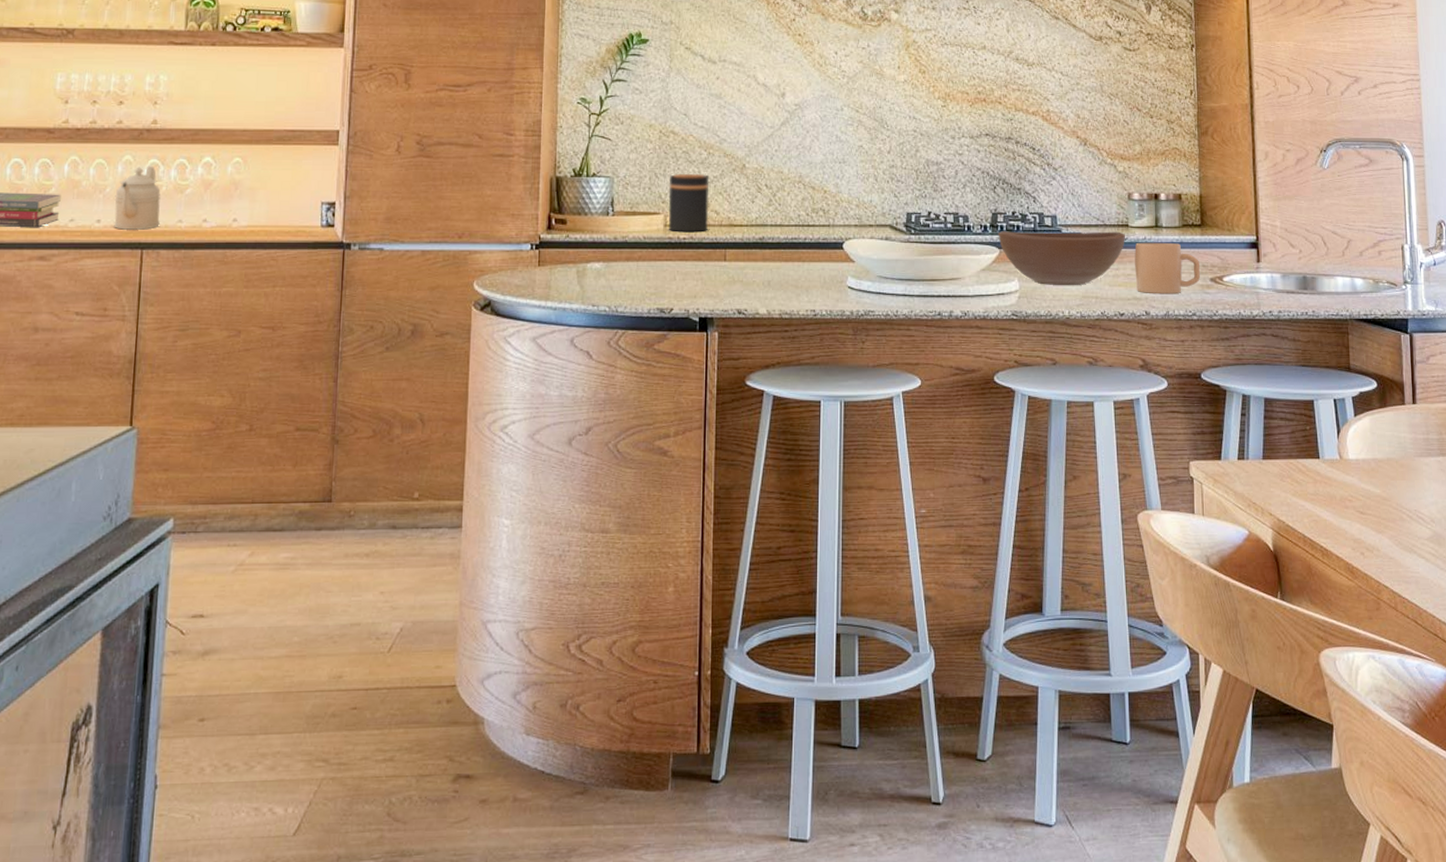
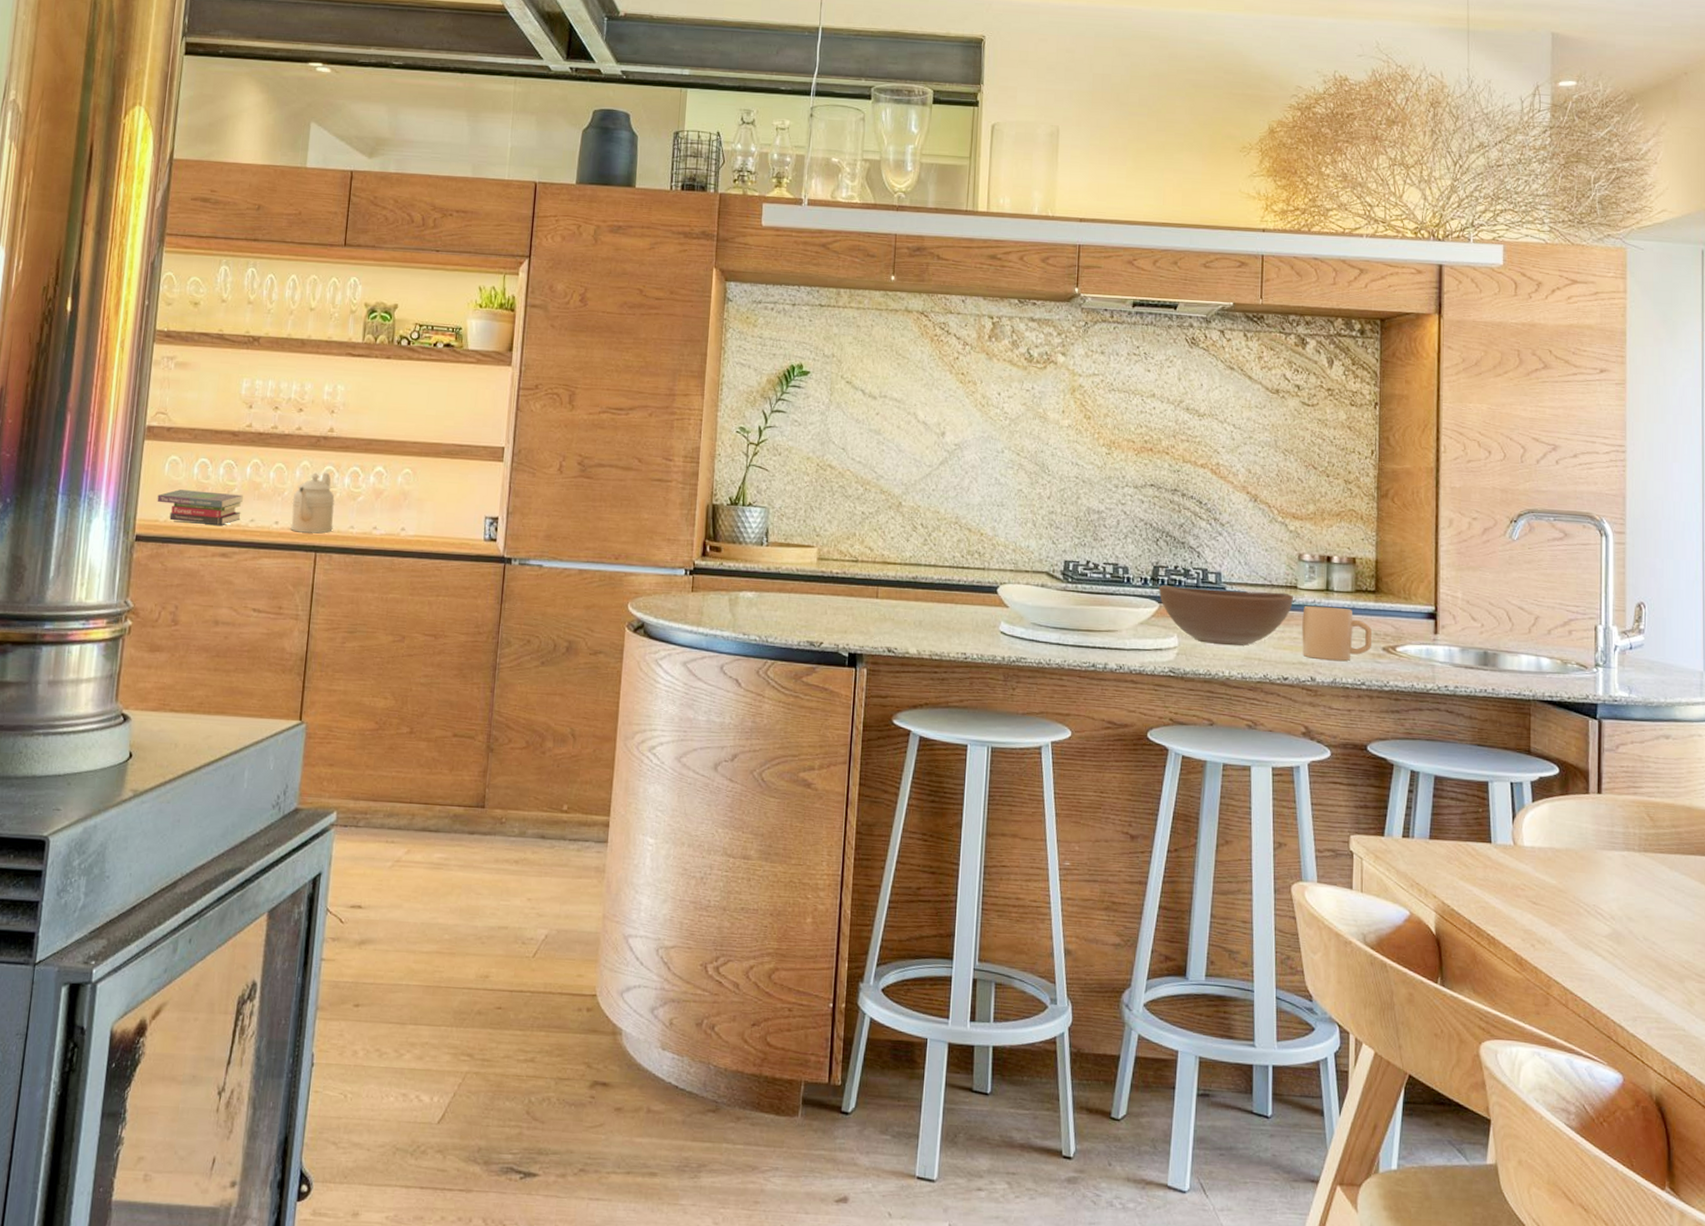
cylinder: present [669,173,710,233] -> none [822,508,865,568]

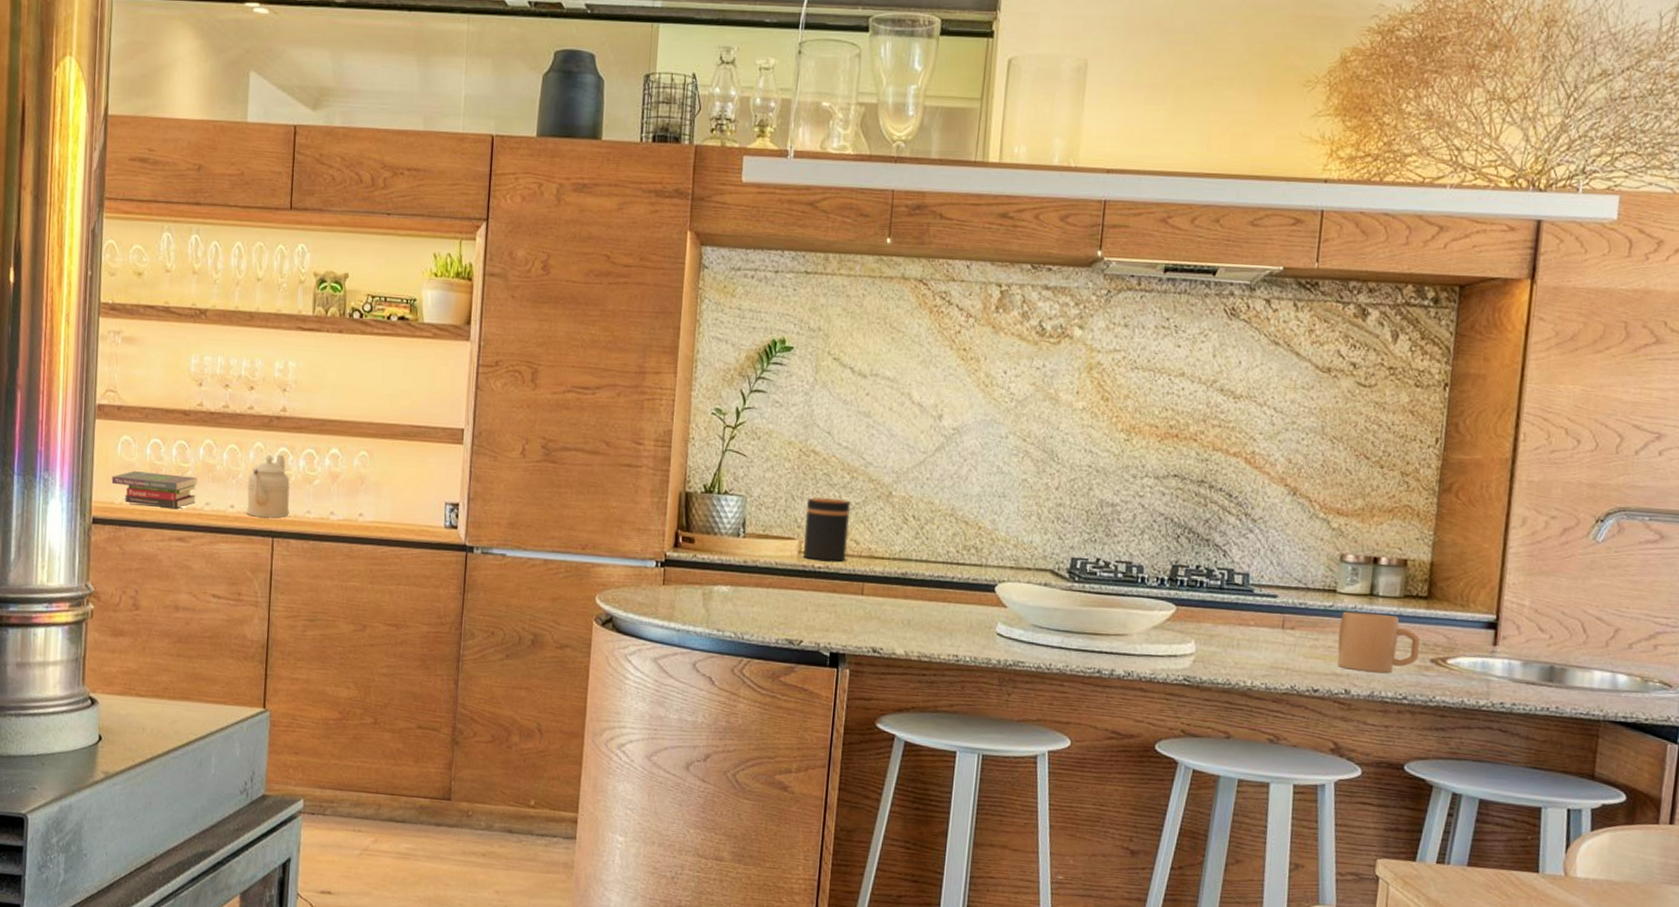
cylinder: none [822,508,865,568] -> present [803,497,851,563]
wooden bowl: present [1158,585,1294,646] -> none [1176,586,1332,654]

